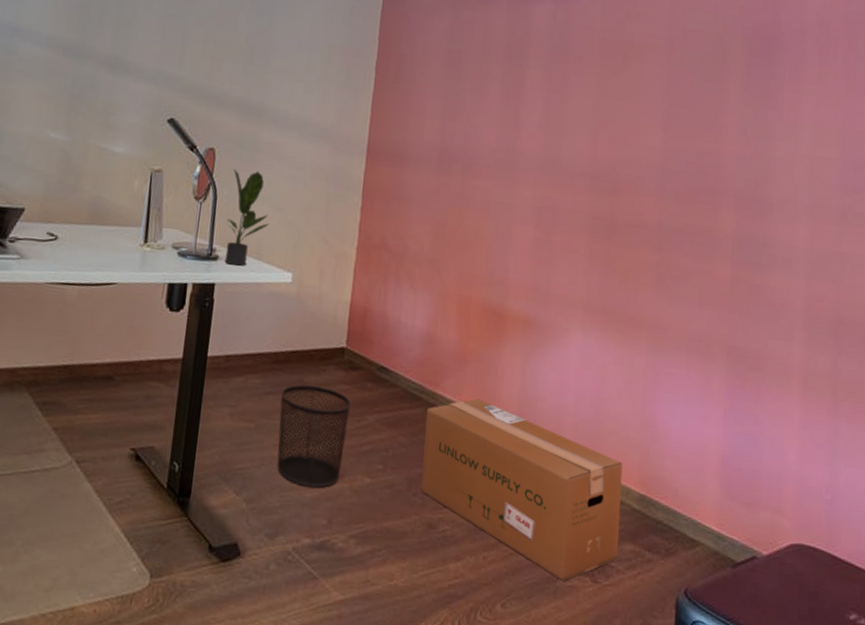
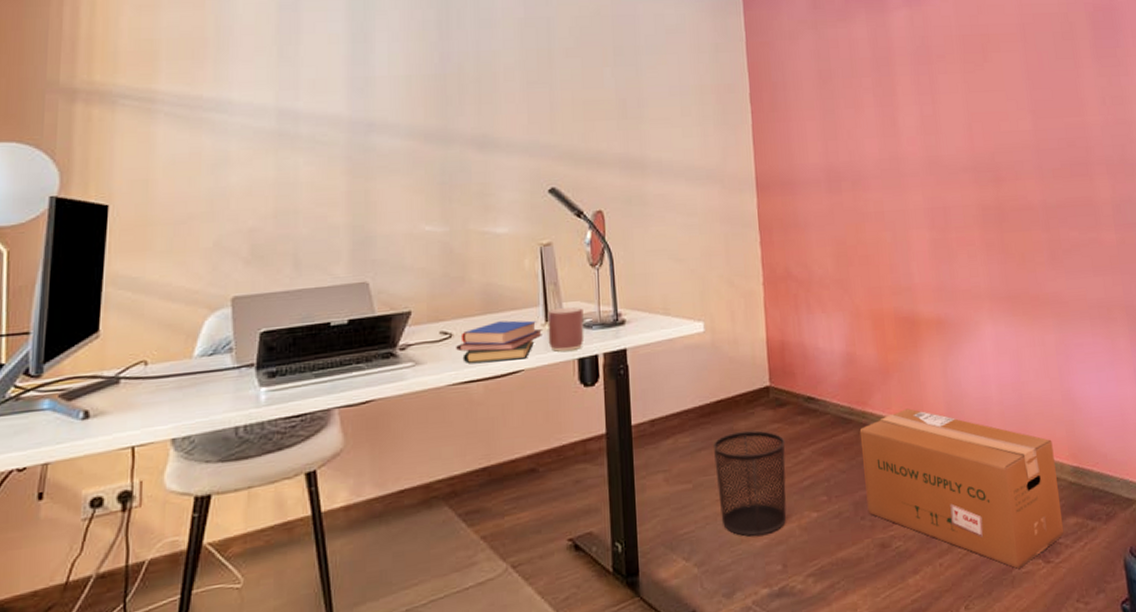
book: none [59,233,141,274] -> present [456,320,544,363]
mug: none [143,232,181,275] -> present [547,307,584,352]
potted plant: present [224,169,269,266] -> none [626,225,672,327]

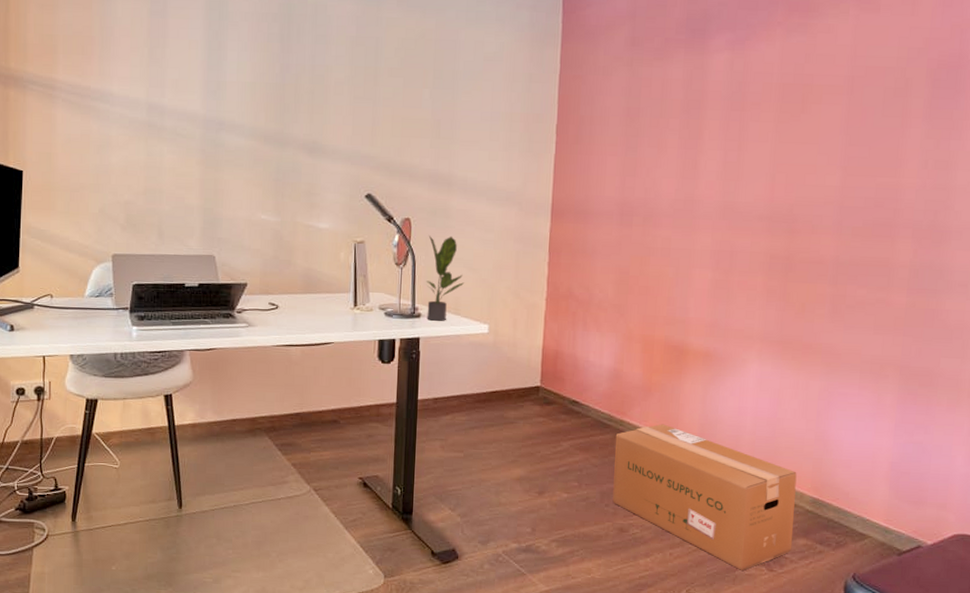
book: present [456,320,544,363] -> none [281,301,352,334]
mug: present [547,307,584,352] -> none [355,297,386,333]
potted plant: none [626,225,672,327] -> present [426,235,465,321]
waste bin: present [714,430,787,537] -> none [484,419,548,504]

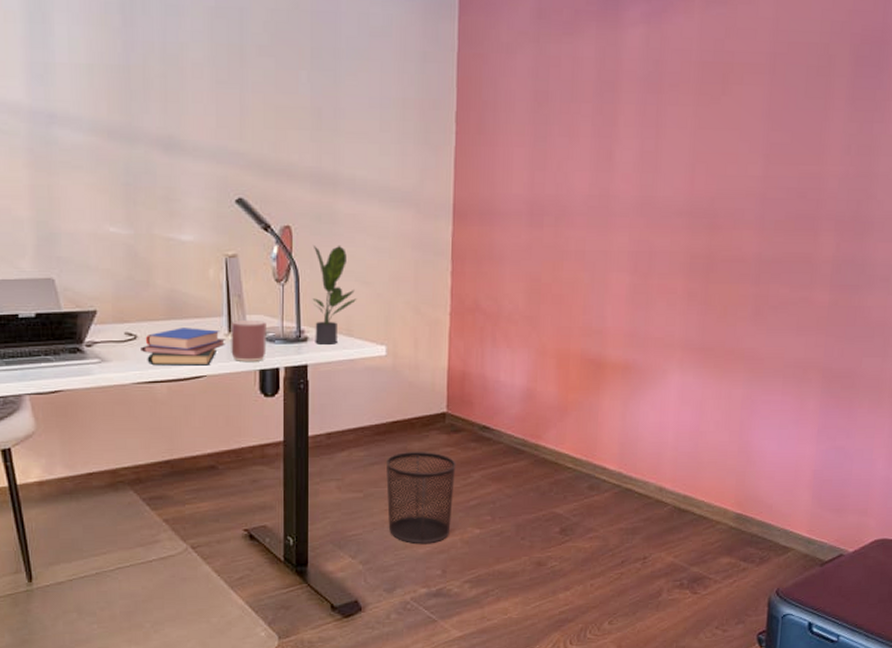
book: none [281,301,352,334] -> present [141,328,226,366]
mug: none [355,297,386,333] -> present [231,321,267,361]
waste bin: none [484,419,548,504] -> present [386,452,456,545]
box: present [612,424,797,571] -> none [529,445,720,596]

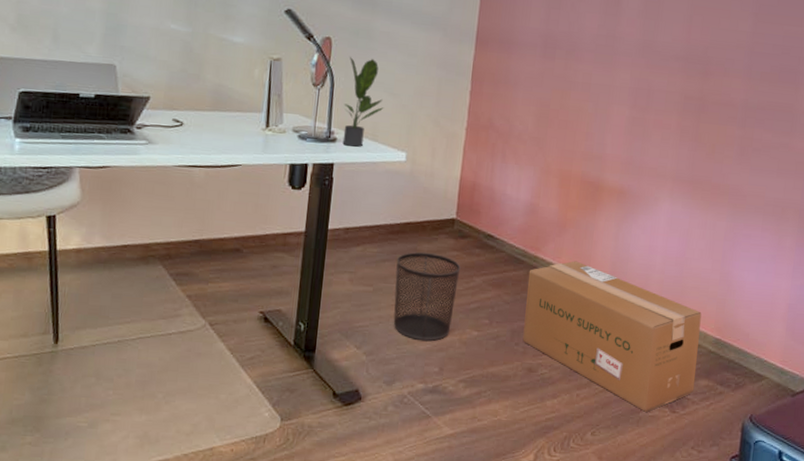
book: present [141,328,226,366] -> none [185,119,263,156]
mug: present [231,321,267,361] -> none [266,117,301,156]
box: none [529,445,720,596] -> present [522,261,702,412]

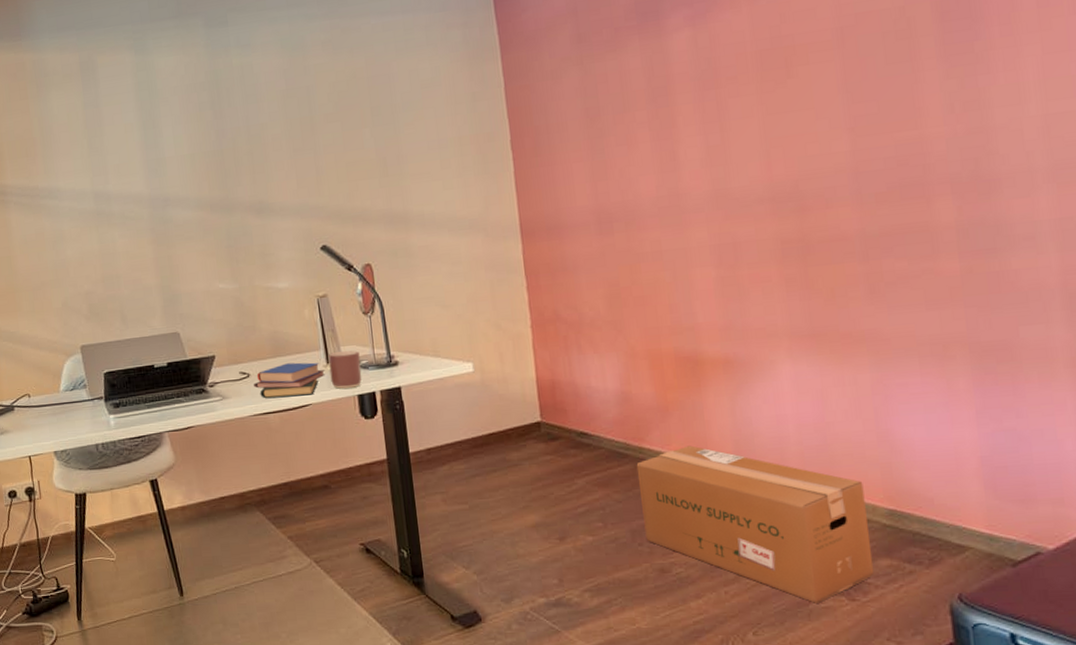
book: none [185,119,263,156] -> present [254,362,326,398]
mug: none [266,117,301,156] -> present [328,350,362,389]
potted plant: present [342,57,384,147] -> none [394,275,440,367]
waste bin: present [393,252,461,342] -> none [487,461,561,554]

